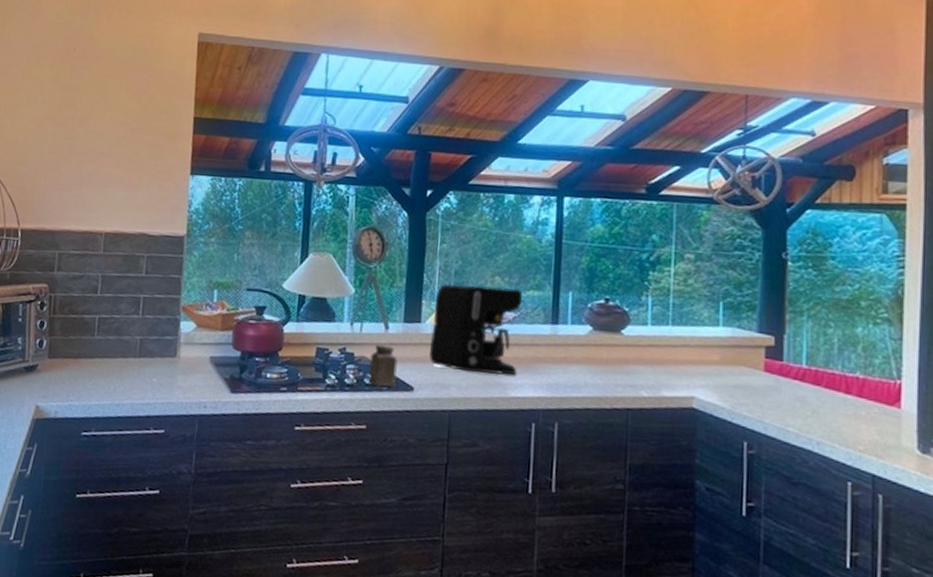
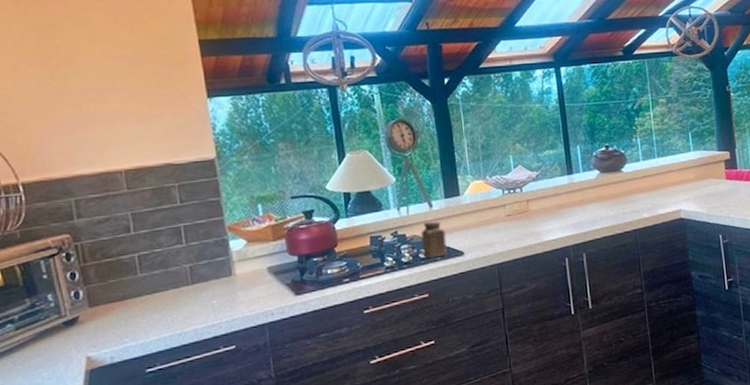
coffee maker: present [429,284,523,375] -> none [468,151,547,230]

